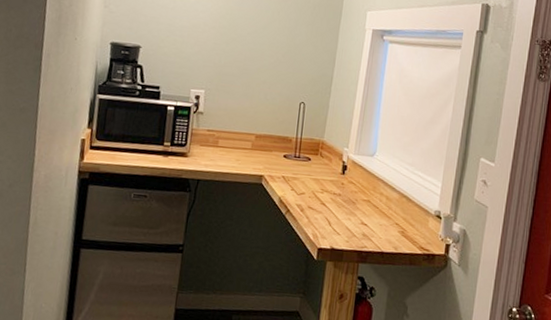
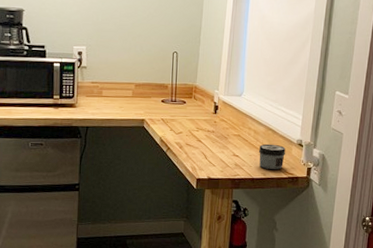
jar: none [390,212,421,245] -> present [258,143,285,170]

